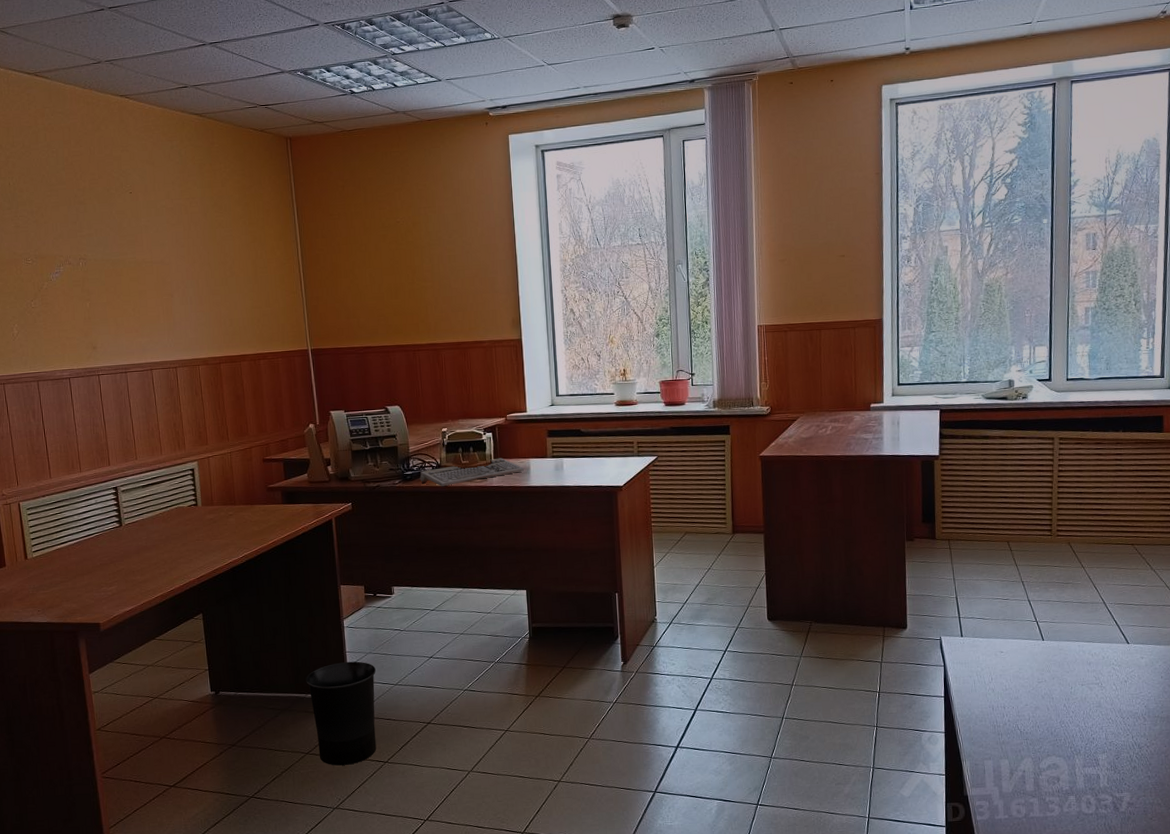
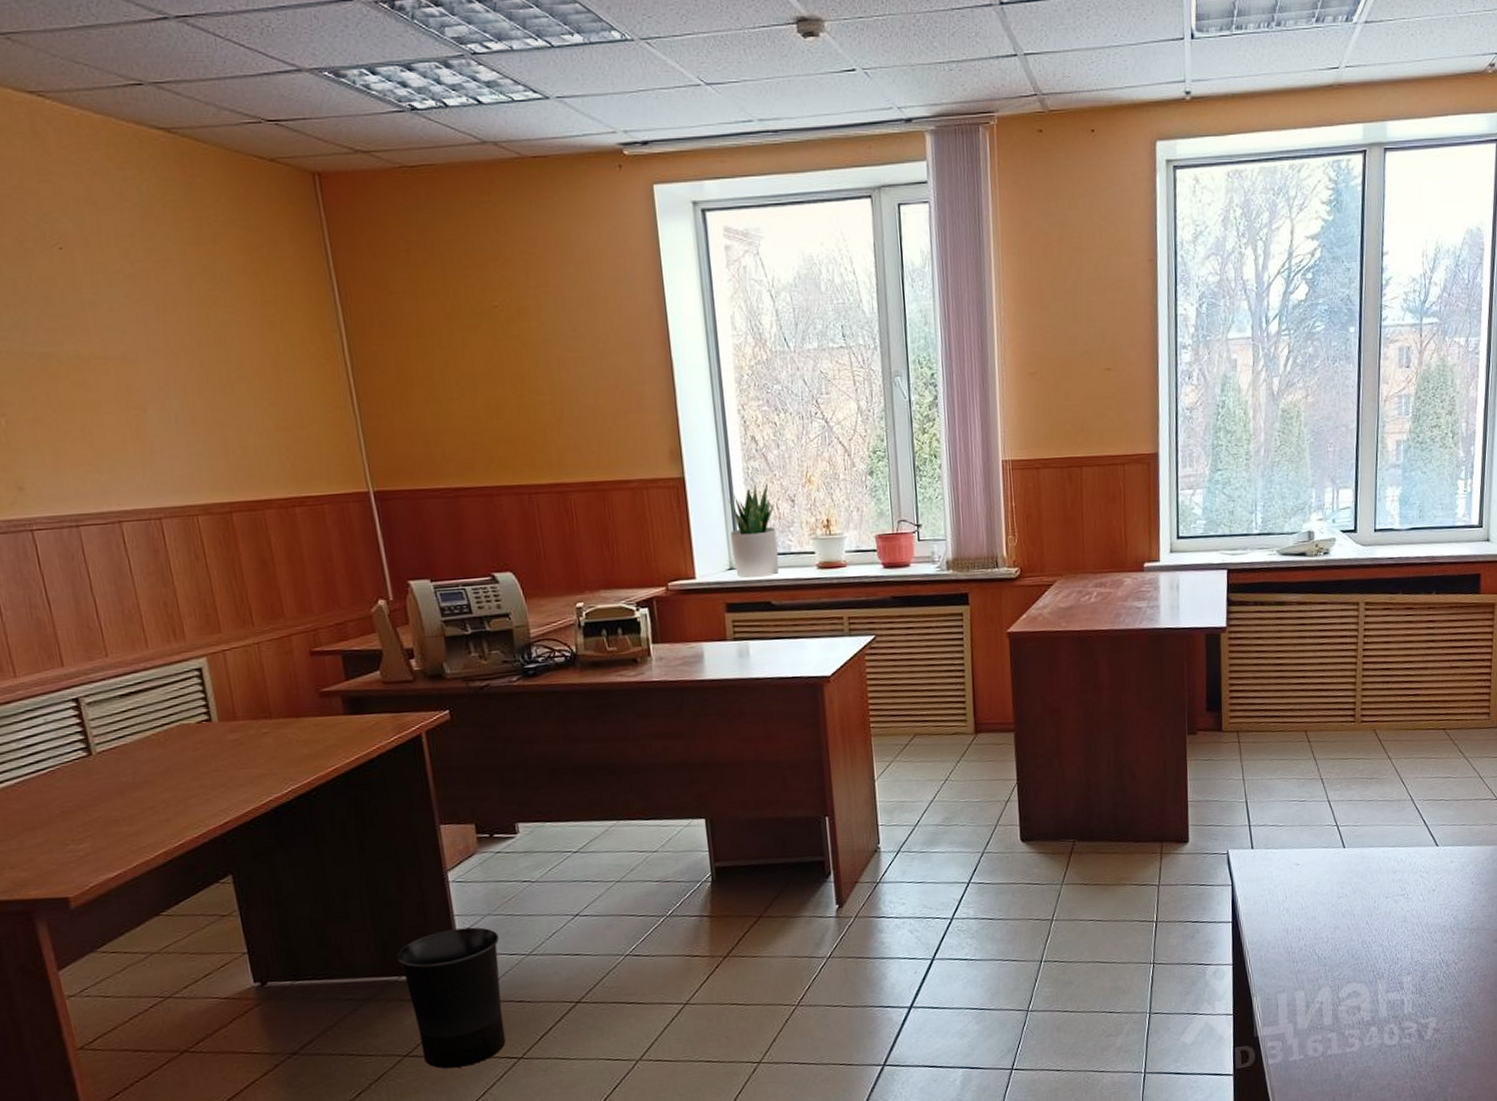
computer keyboard: present [419,458,525,487] -> none [547,642,696,684]
planter: none [551,343,587,413] -> present [727,484,779,579]

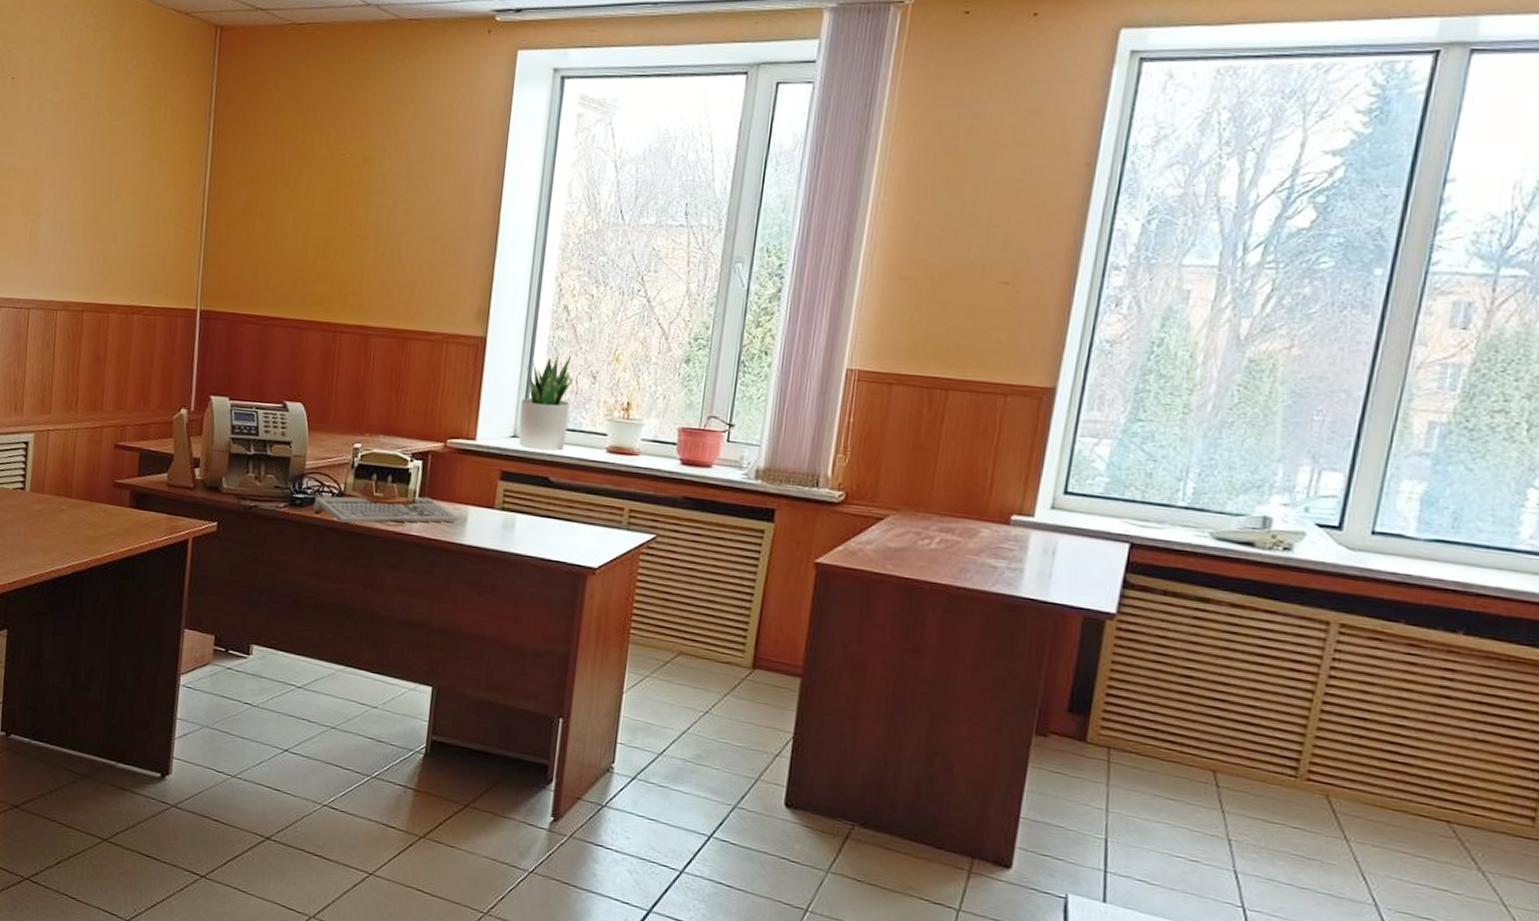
waste bin: present [396,927,506,1069] -> none [119,730,211,869]
computer keyboard: none [547,642,696,684] -> present [312,496,459,523]

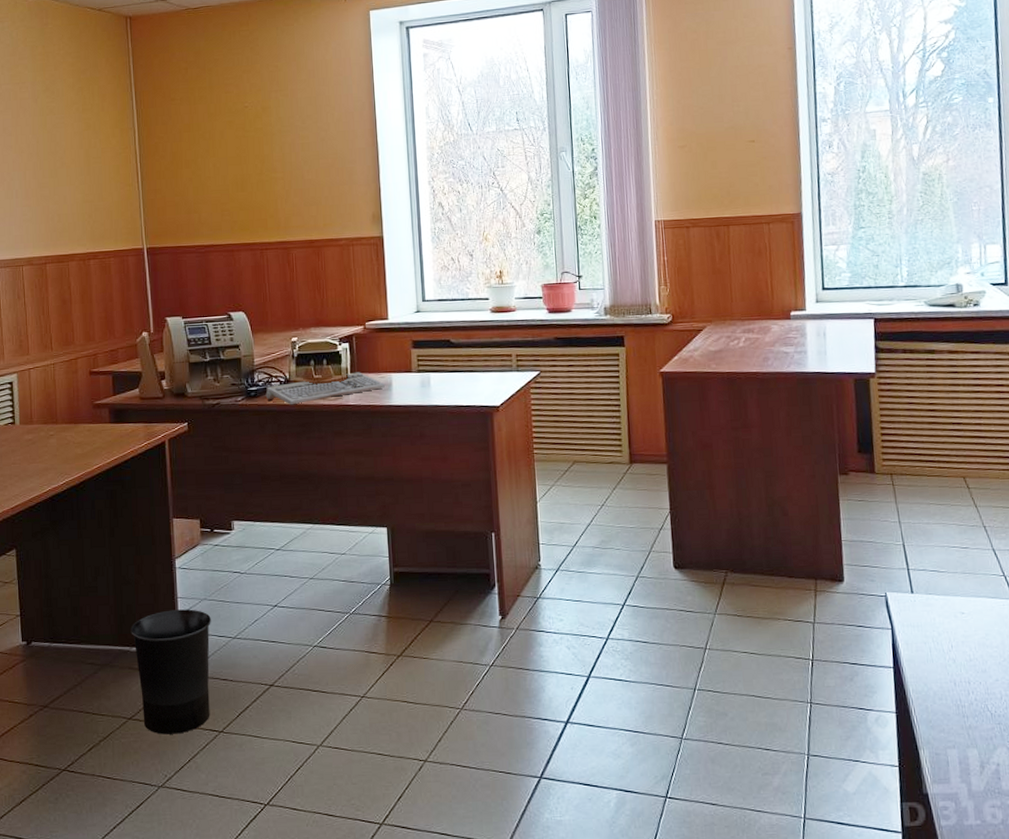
waste bin: none [119,730,211,869] -> present [130,609,211,735]
planter: present [518,355,575,452] -> none [417,241,458,320]

